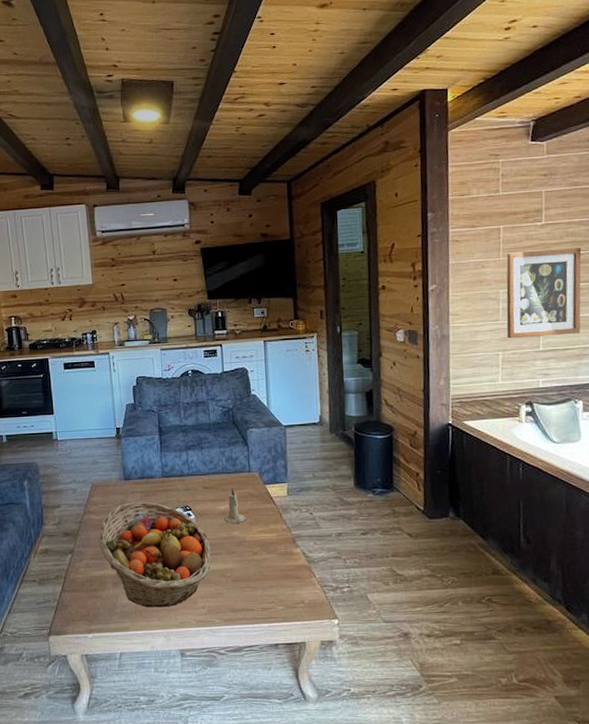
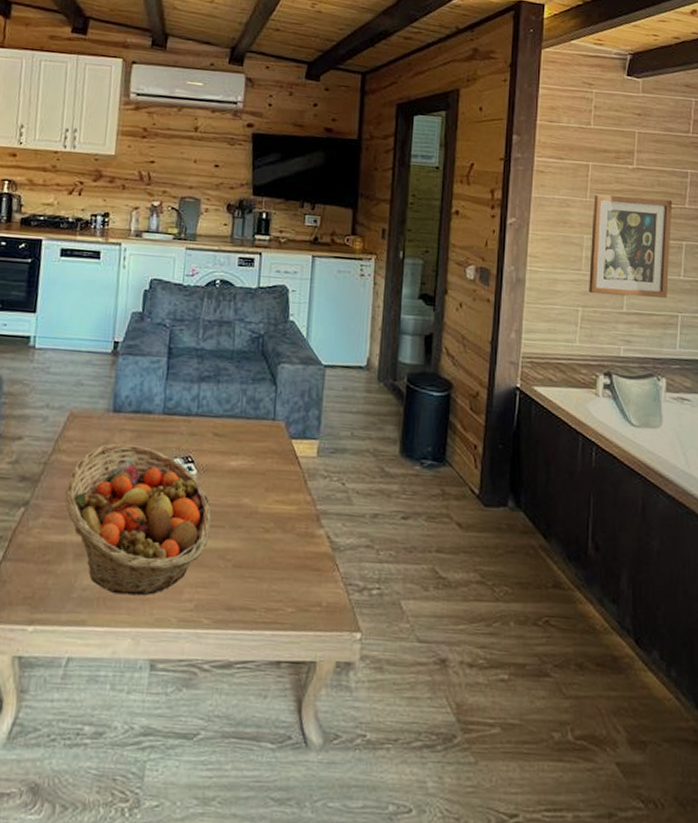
candle: present [224,487,246,523] -> none [234,438,262,487]

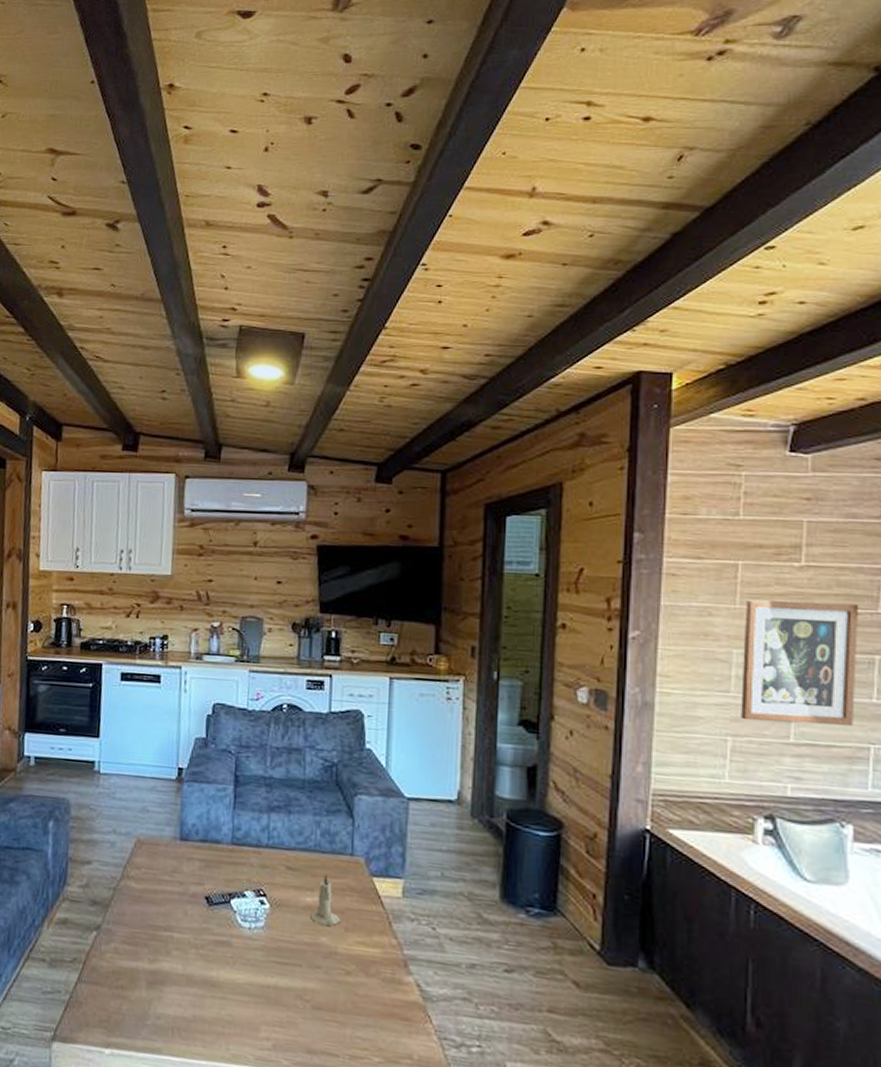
fruit basket: present [64,443,212,596] -> none [134,872,287,1030]
candle: none [234,438,262,487] -> present [310,873,341,926]

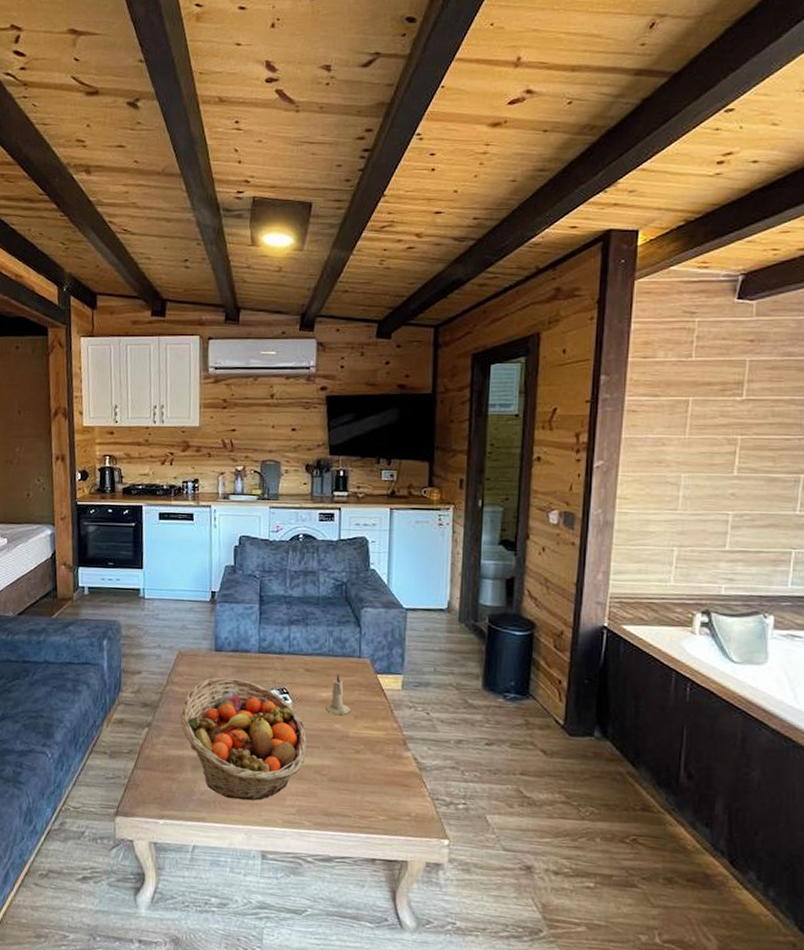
fruit basket: none [134,872,287,1030] -> present [179,676,307,801]
wall art: present [741,599,860,726] -> none [686,430,790,535]

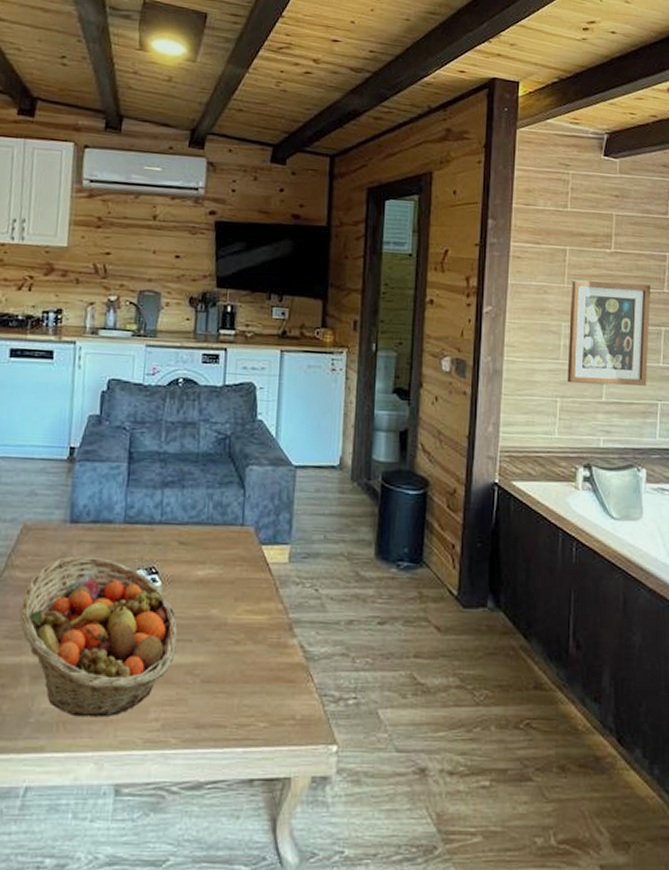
candle: present [325,673,351,715] -> none [201,545,231,597]
wall art: none [686,430,790,535] -> present [567,280,651,386]

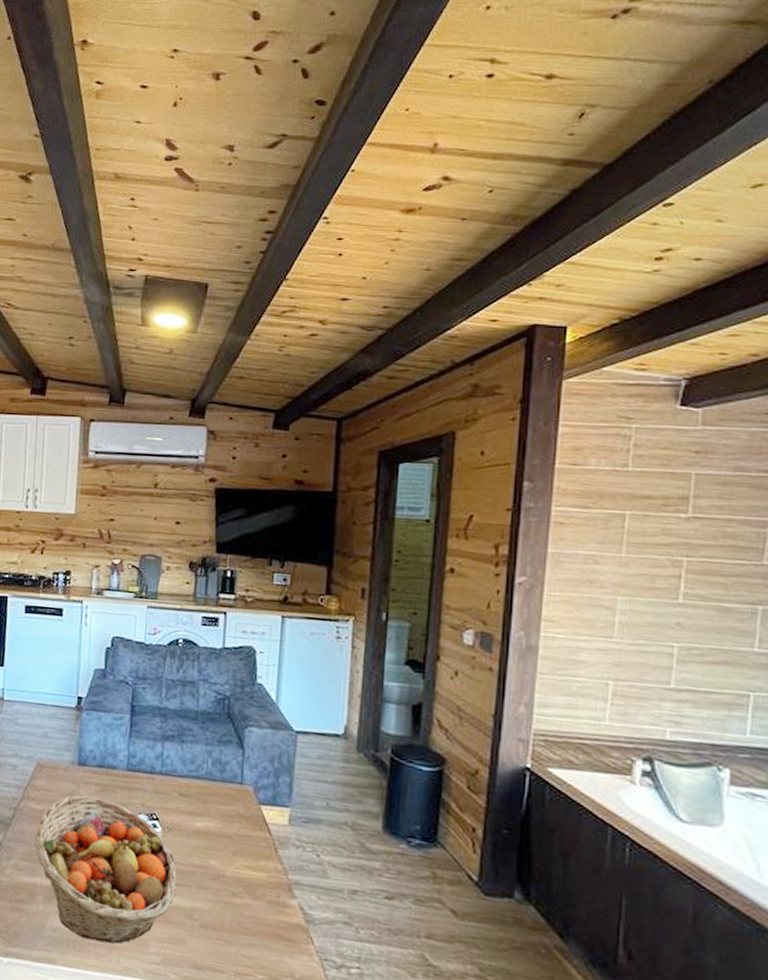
wall art: present [567,280,651,386] -> none [623,549,745,673]

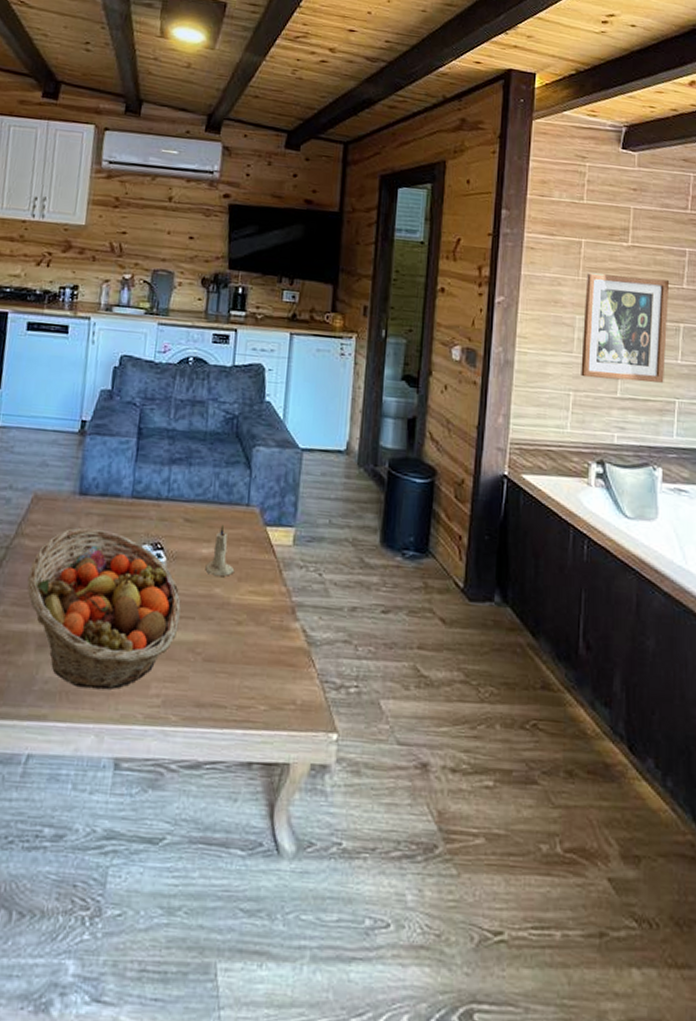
candle: none [200,800,229,850] -> present [205,524,235,576]
wall art: none [623,549,745,673] -> present [581,272,670,383]

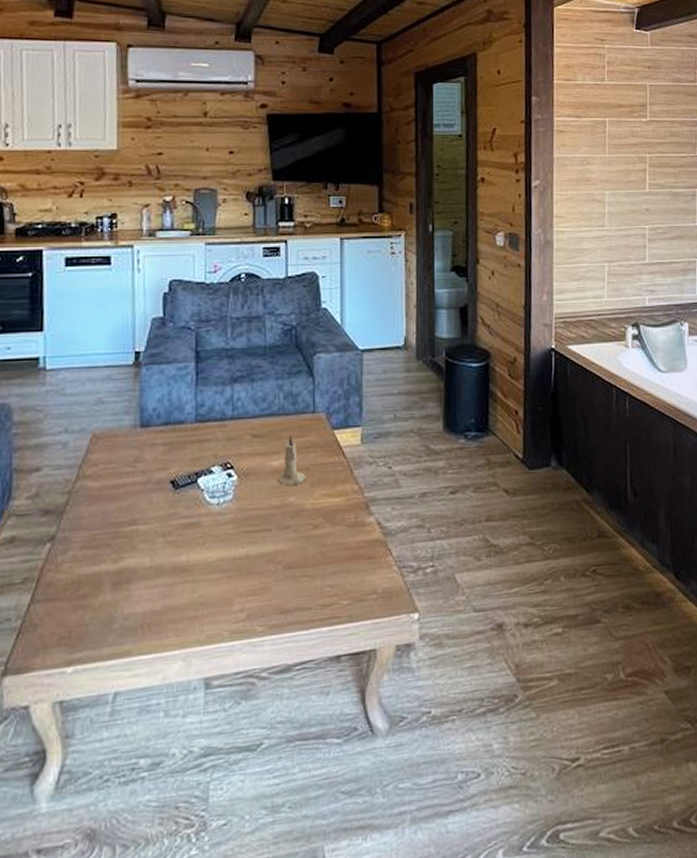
fruit basket: present [27,527,181,690] -> none [94,458,256,618]
wall art: present [581,272,670,383] -> none [612,149,685,248]

